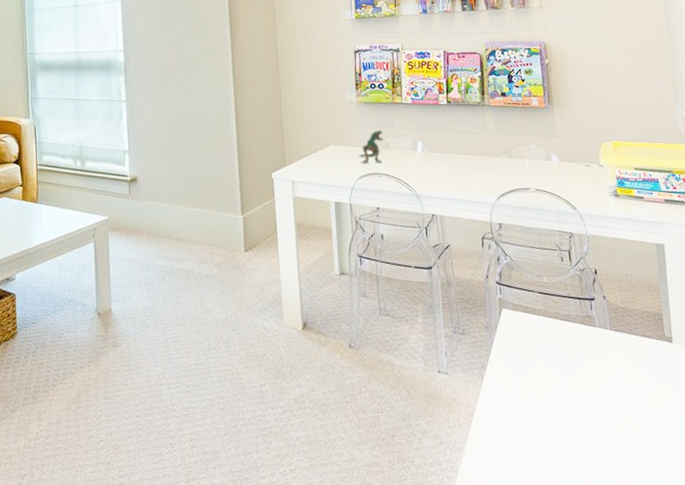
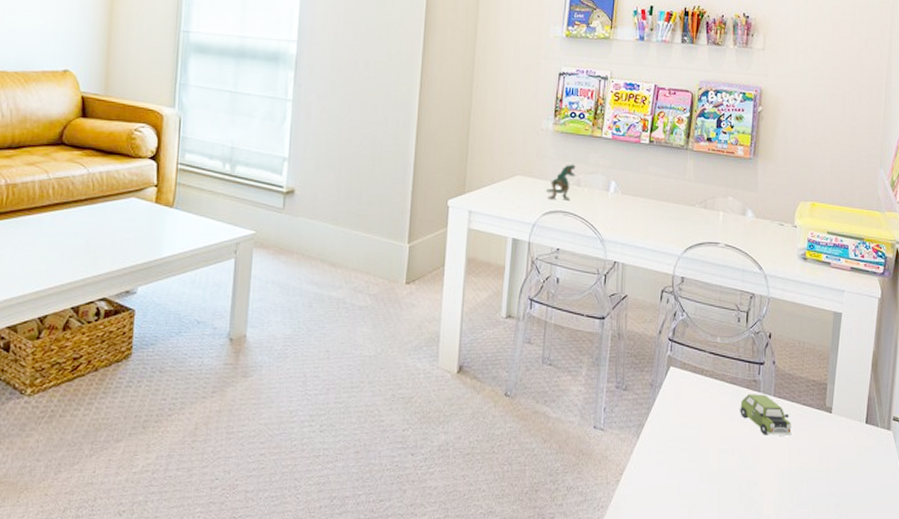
toy car: none [577,329,635,369] -> present [739,394,792,435]

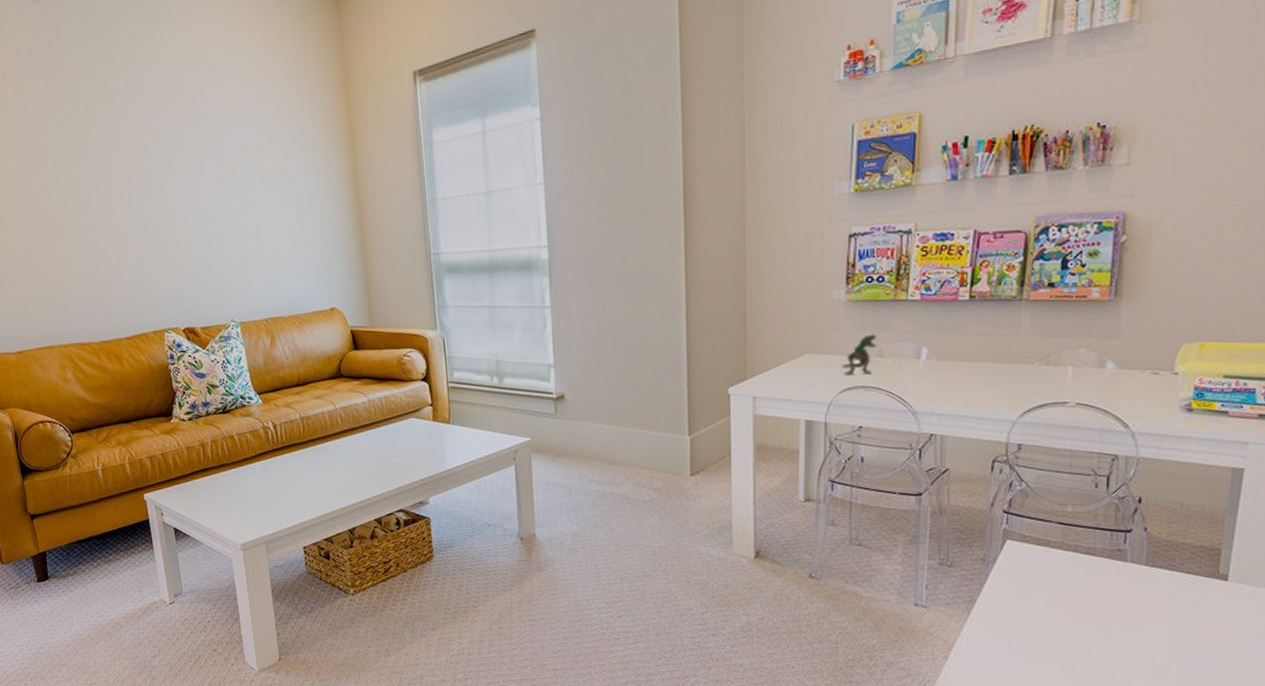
toy car: present [739,394,792,435] -> none [1098,564,1170,607]

